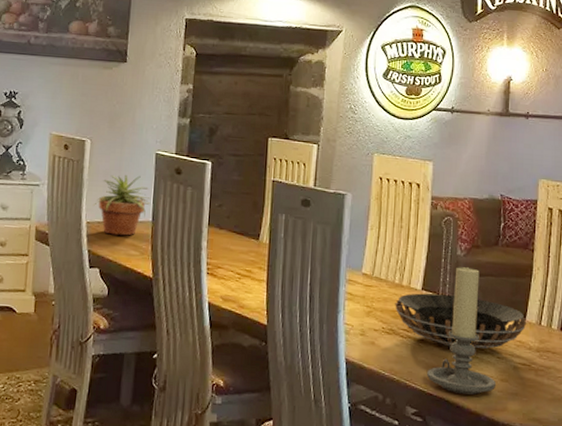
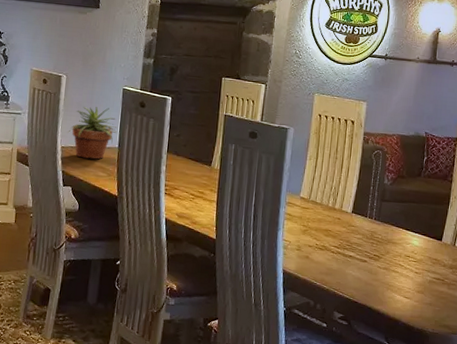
decorative bowl: present [395,293,527,349] -> none [328,215,443,265]
candle holder: present [426,266,497,395] -> none [352,194,414,304]

